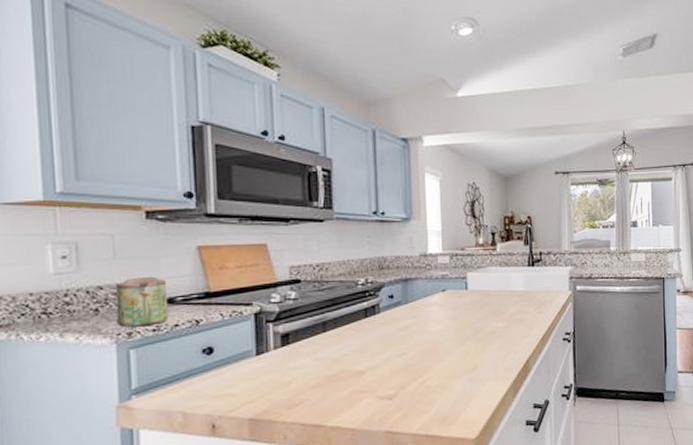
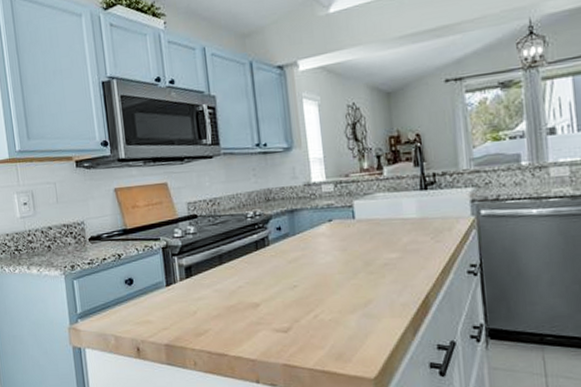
canister: present [115,277,169,328] -> none [60,217,99,261]

